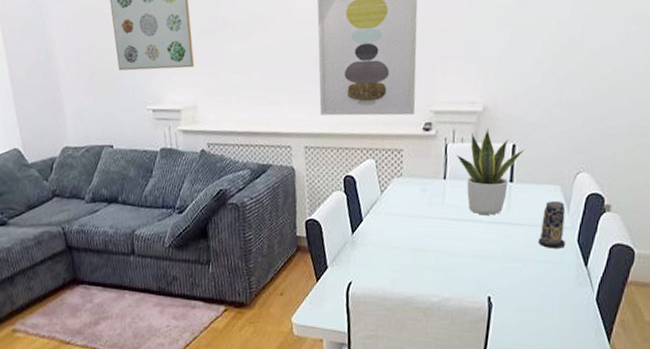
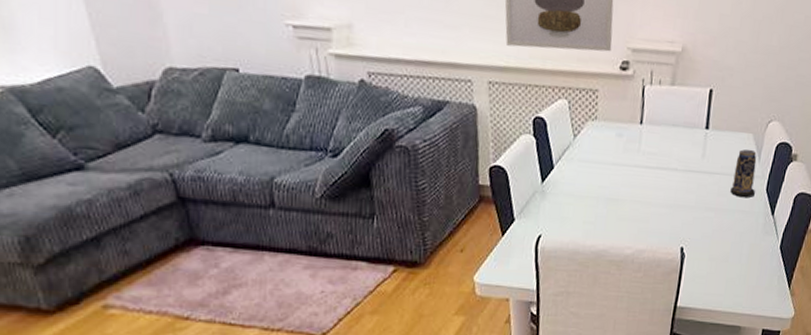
potted plant: present [456,128,524,215] -> none [653,70,721,163]

